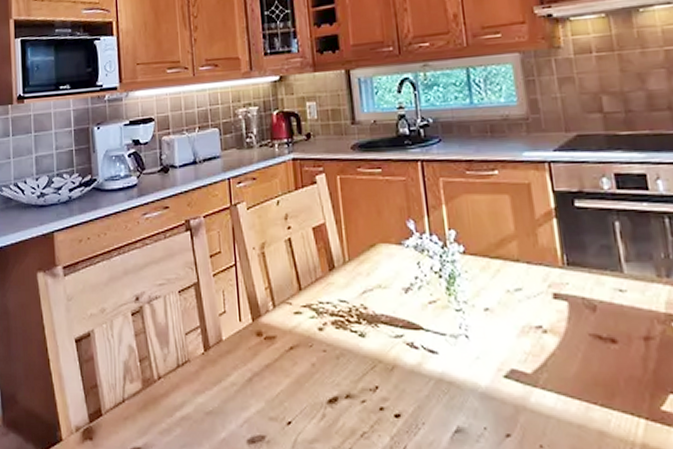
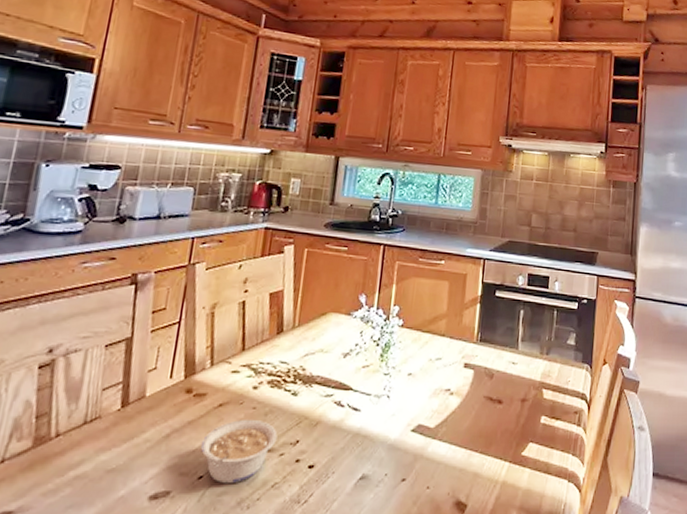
legume: none [281,362,355,431] -> present [200,419,278,484]

